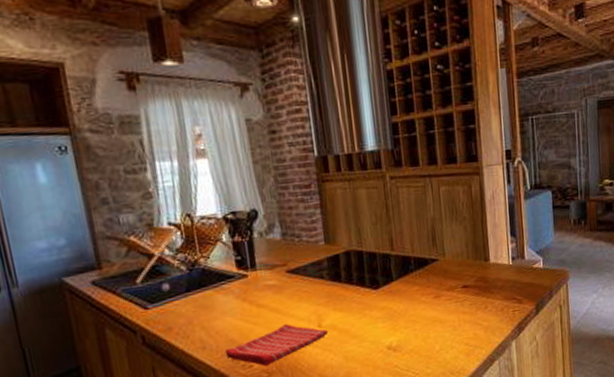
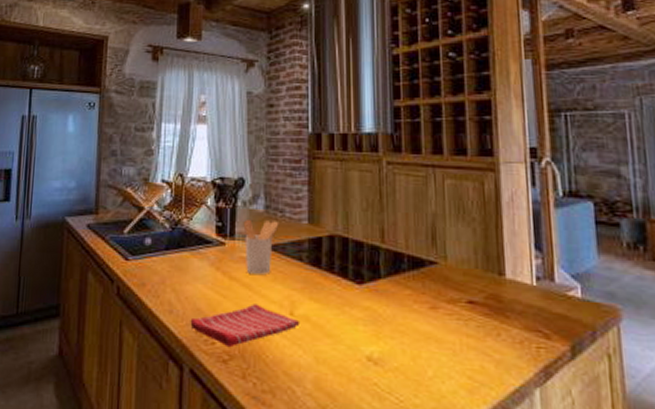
utensil holder: none [262,246,298,299] -> present [243,218,279,274]

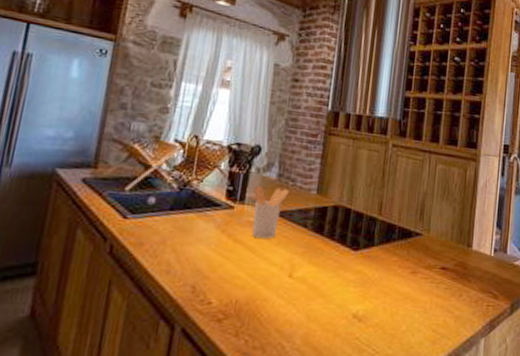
dish towel: present [190,303,300,348] -> none [187,266,298,308]

